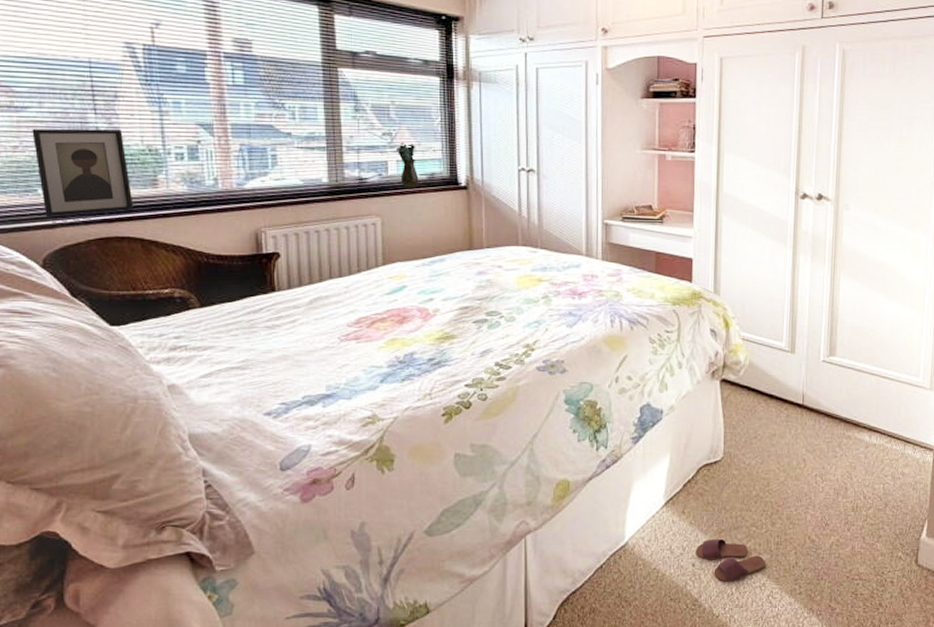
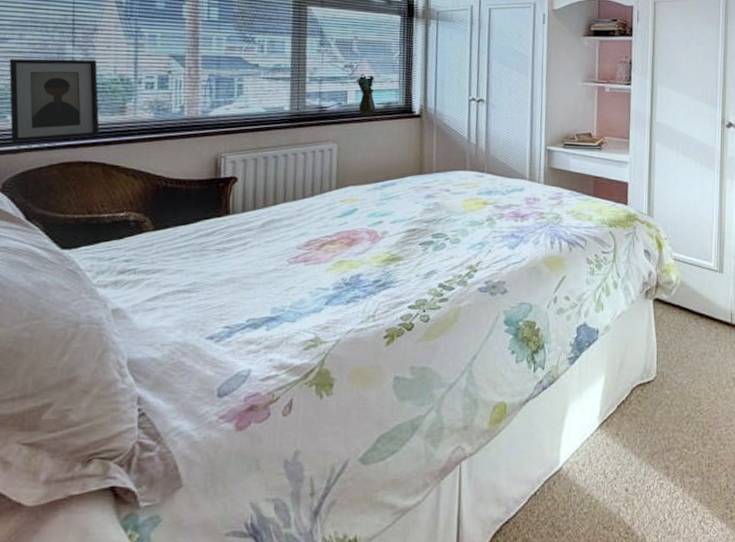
slippers: present [695,538,766,582] -> none [629,461,697,507]

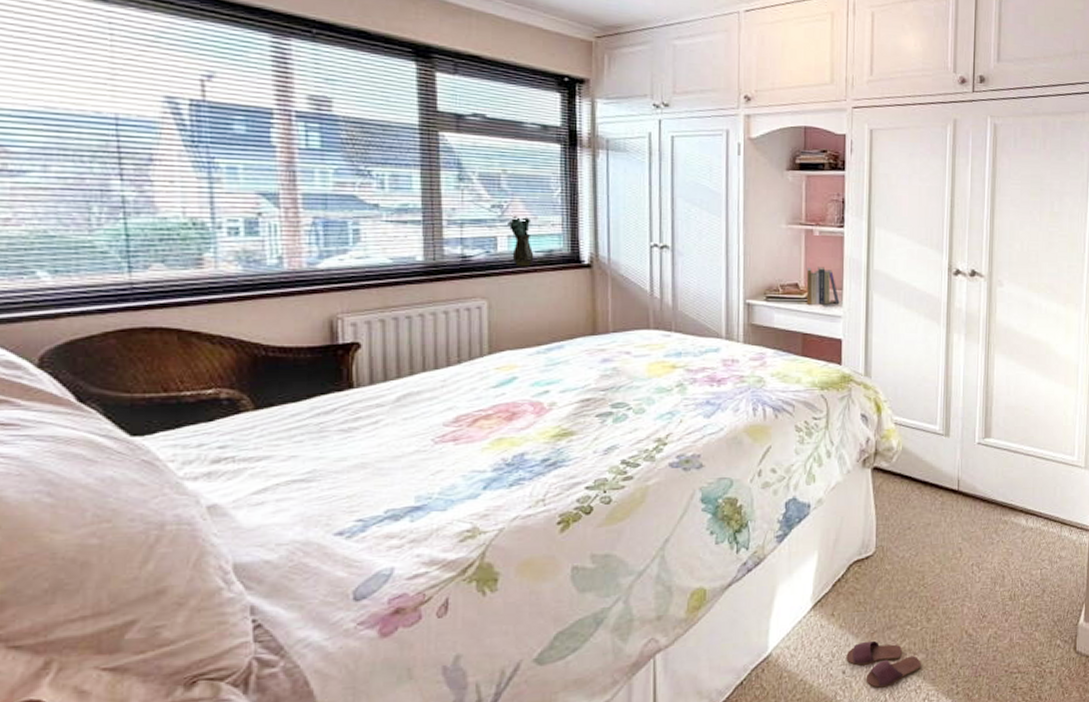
picture frame: present [9,58,100,143] -> none [31,197,169,305]
books: none [598,118,627,152] -> present [806,267,840,305]
slippers: none [629,461,697,507] -> present [846,640,921,688]

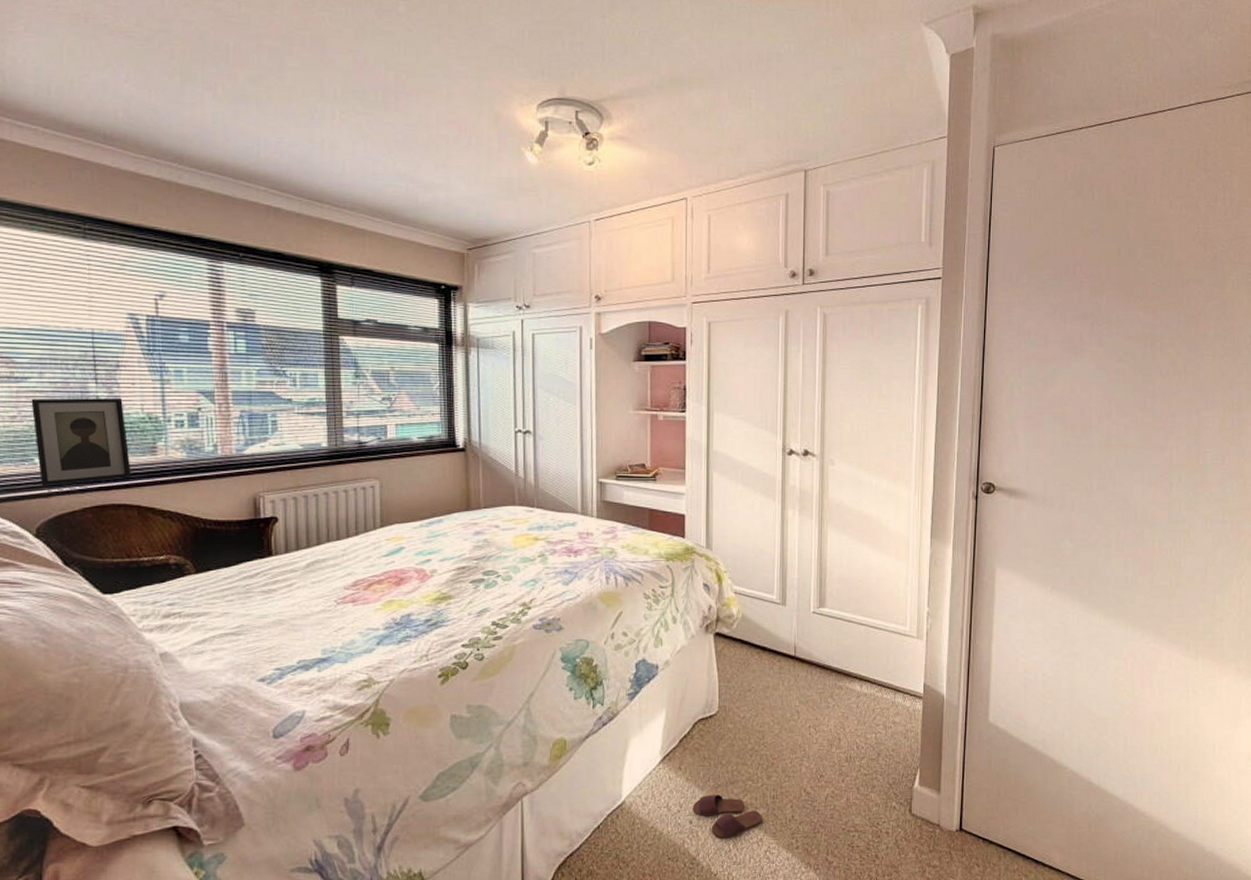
picture frame: none [31,197,169,305] -> present [31,398,131,486]
vase: present [506,215,534,267] -> none [394,406,418,451]
books: present [806,267,840,305] -> none [652,448,683,483]

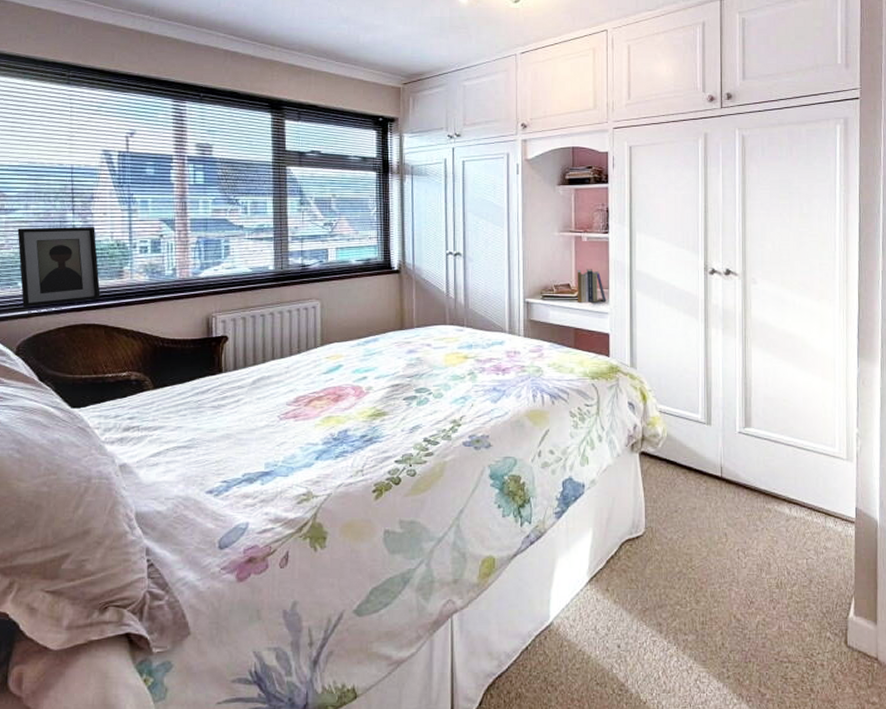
books: none [652,448,683,483] -> present [577,269,607,303]
slippers: present [693,794,762,838] -> none [620,618,692,665]

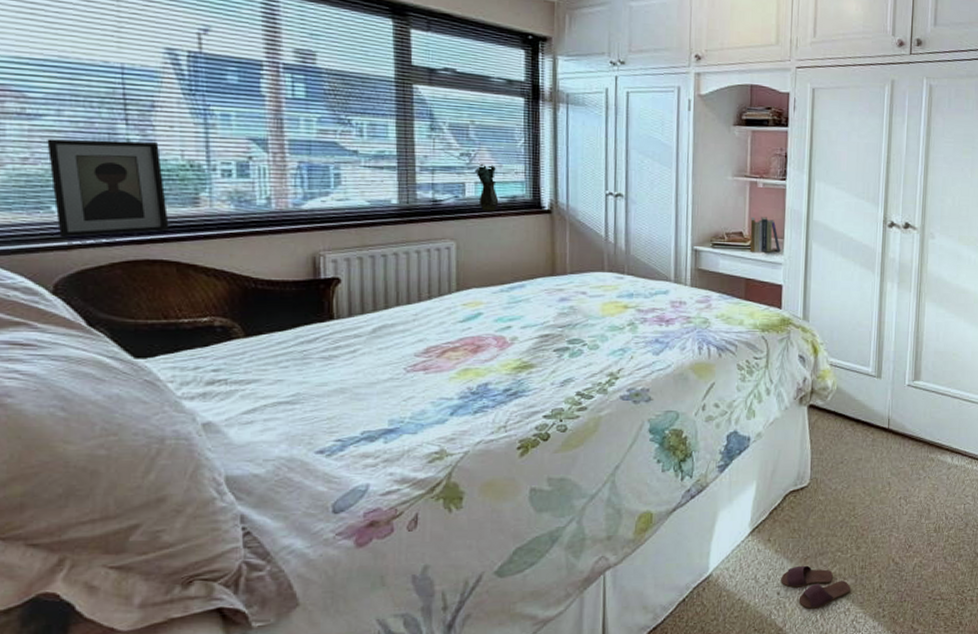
vase: none [335,231,356,273] -> present [474,163,499,211]
slippers: none [620,618,692,665] -> present [781,565,850,609]

